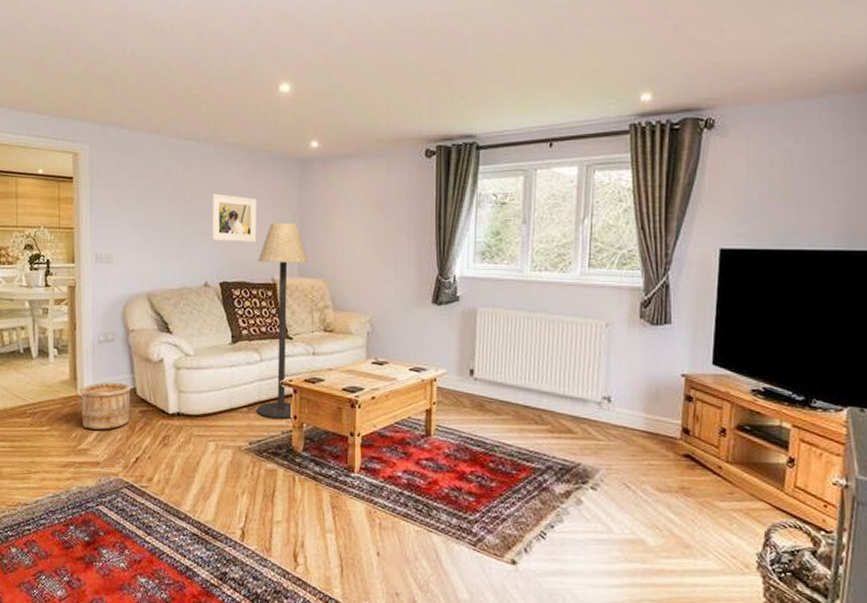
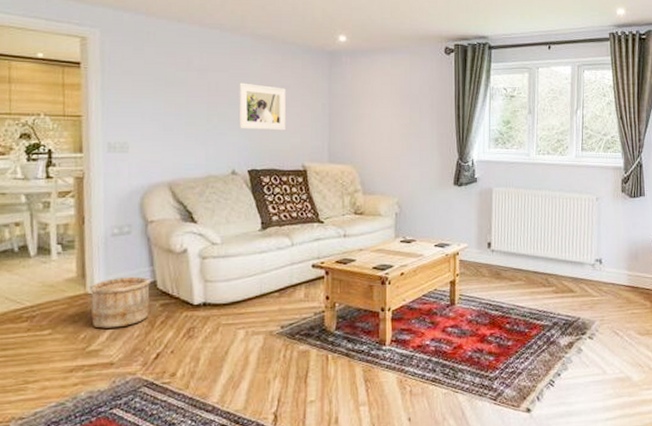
floor lamp: present [256,222,308,419] -> none [287,111,338,301]

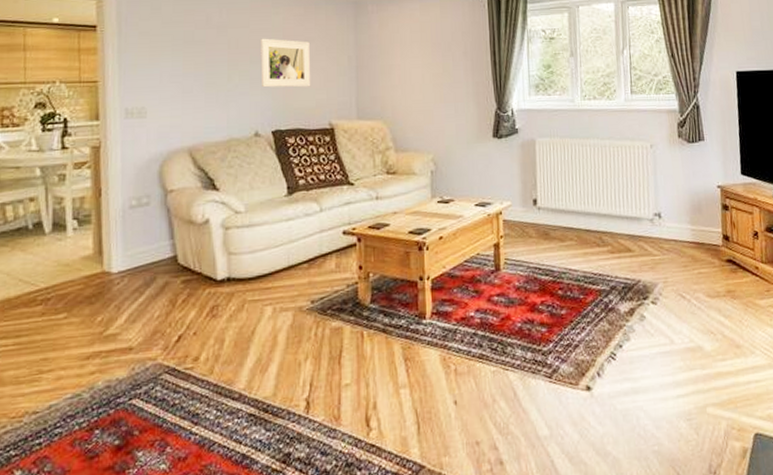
wooden bucket: present [90,276,150,329] -> none [107,251,171,310]

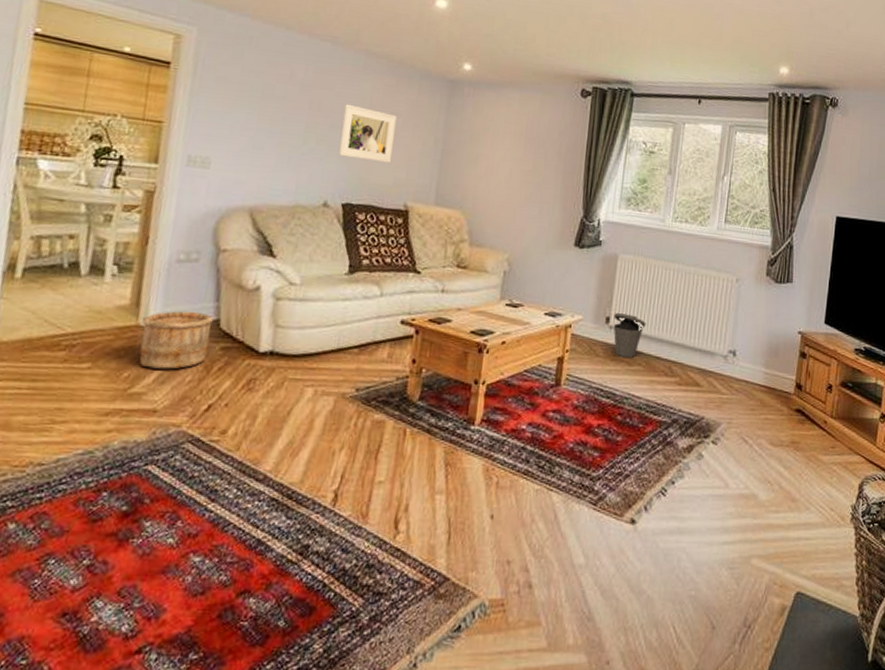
wooden bucket: none [107,251,171,310] -> present [139,311,213,370]
trash can: none [540,193,572,235] -> present [613,312,646,358]

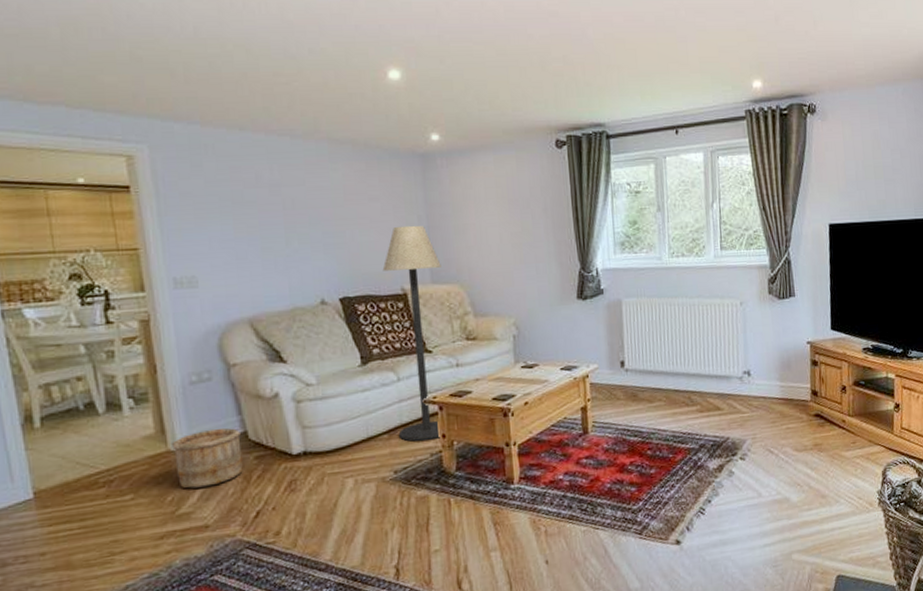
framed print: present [338,104,397,163] -> none [319,197,379,252]
floor lamp: none [368,144,448,363] -> present [382,225,441,442]
trash can: present [613,312,646,358] -> none [628,354,660,397]

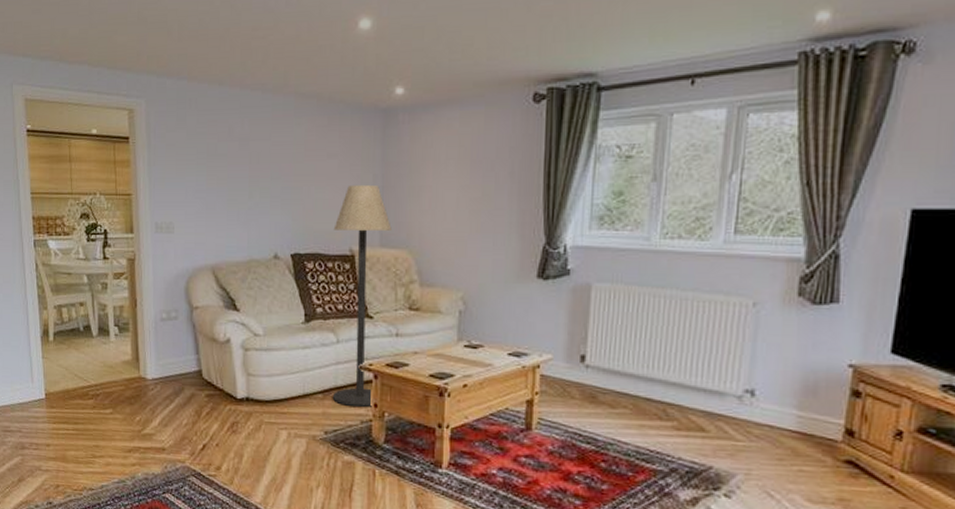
wooden bucket: present [172,428,243,489] -> none [143,363,196,414]

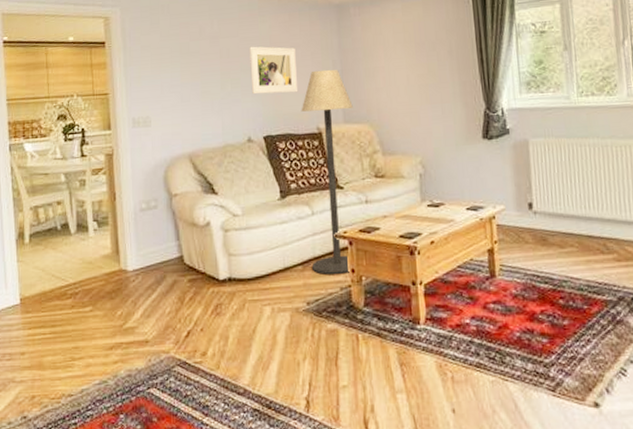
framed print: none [281,152,333,208] -> present [249,46,299,95]

